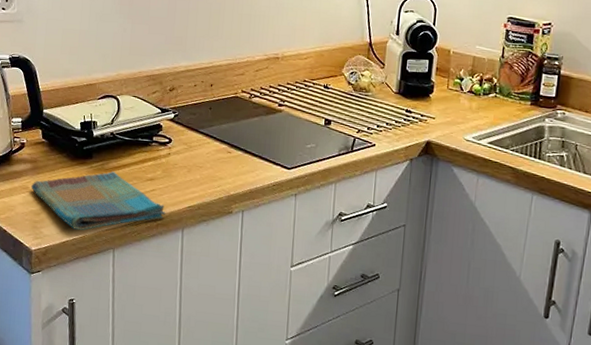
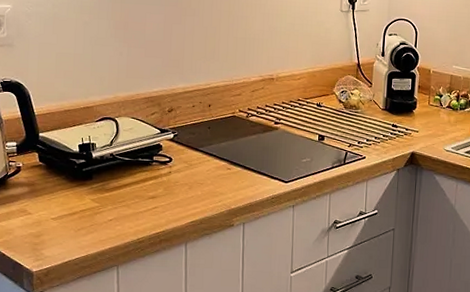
dish towel: present [31,171,166,230] -> none [30,191,169,250]

